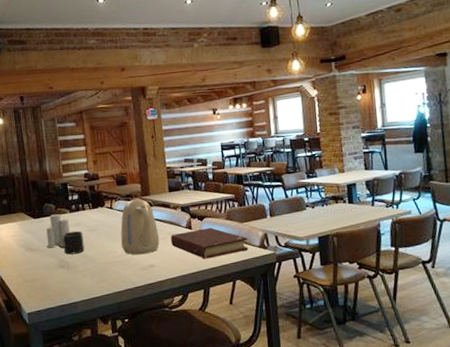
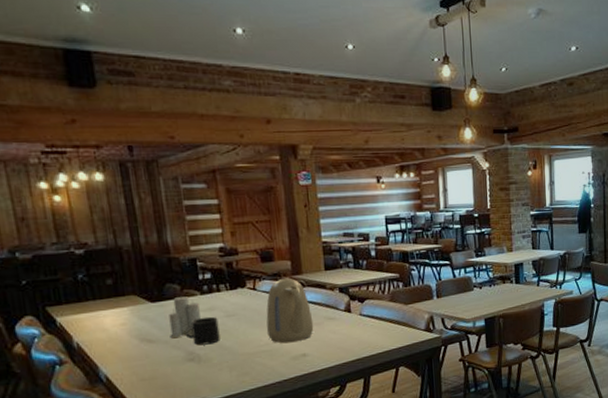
book: present [171,228,248,259] -> none [327,310,413,345]

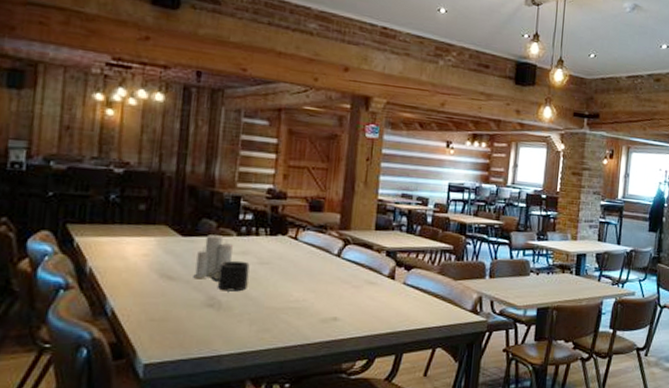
kettle: present [266,278,314,343] -> none [299,231,352,303]

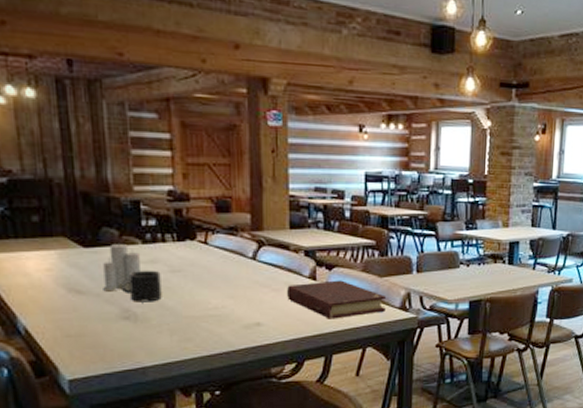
book: none [366,280,459,318] -> present [287,280,386,319]

